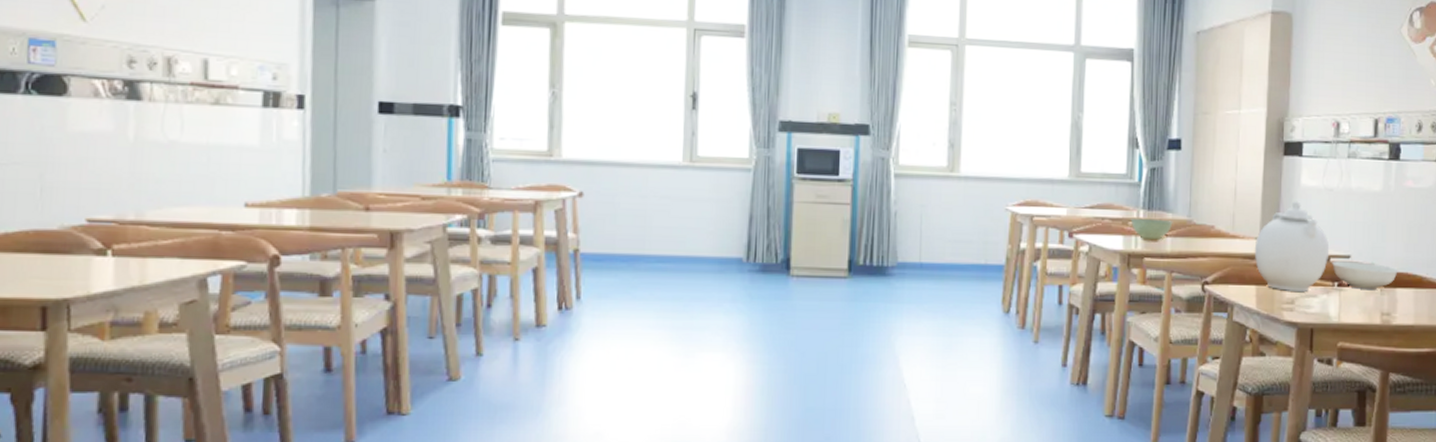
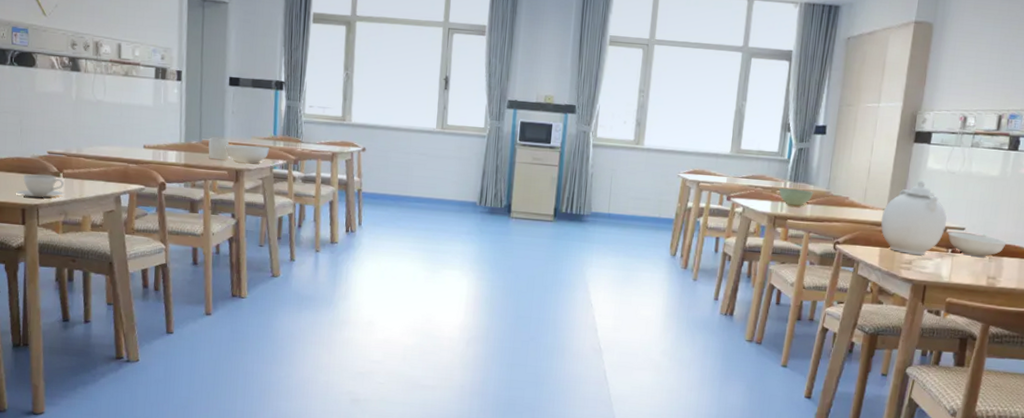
teacup: none [32,253,114,289] -> present [16,174,64,198]
mug: none [347,187,380,220] -> present [208,137,230,161]
bowl: none [373,195,442,222] -> present [225,144,270,164]

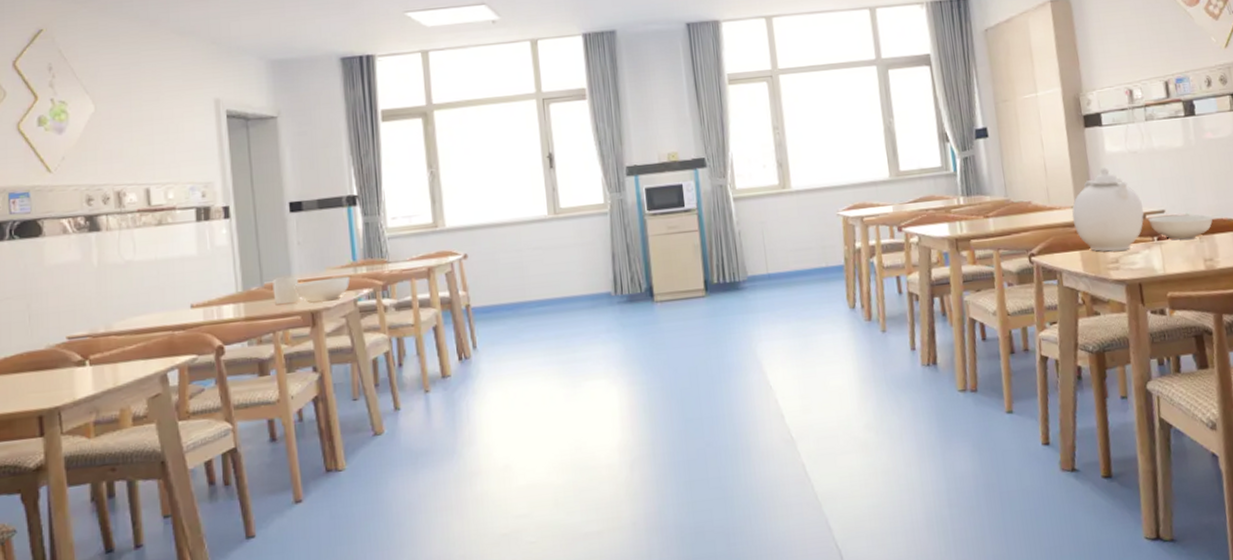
teacup: present [16,174,64,198] -> none [29,365,93,400]
bowl: present [778,187,814,208] -> none [952,202,992,226]

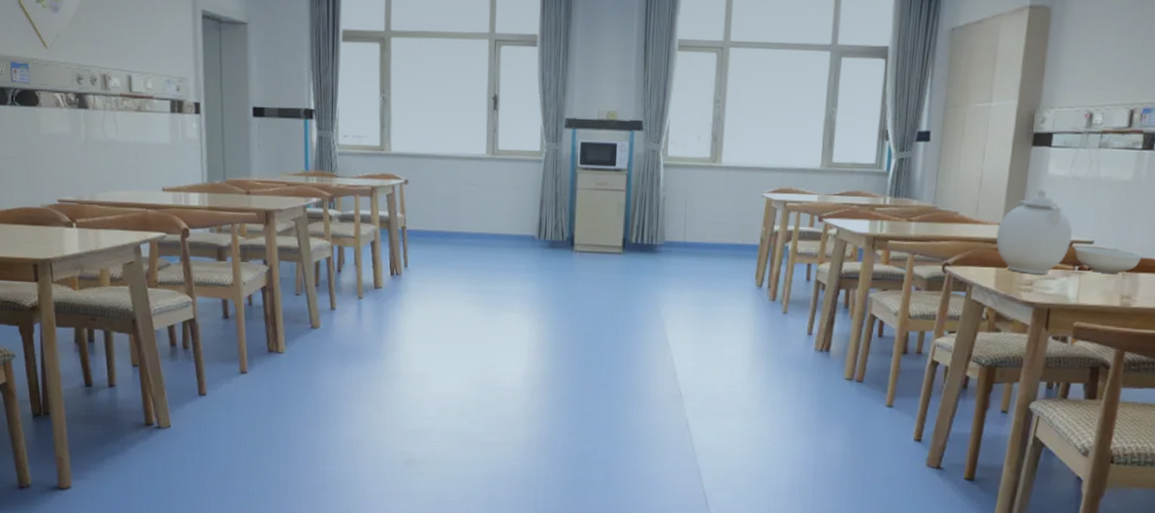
mug: present [272,276,300,307] -> none [234,175,257,202]
bowl: present [294,276,351,303] -> none [252,182,302,204]

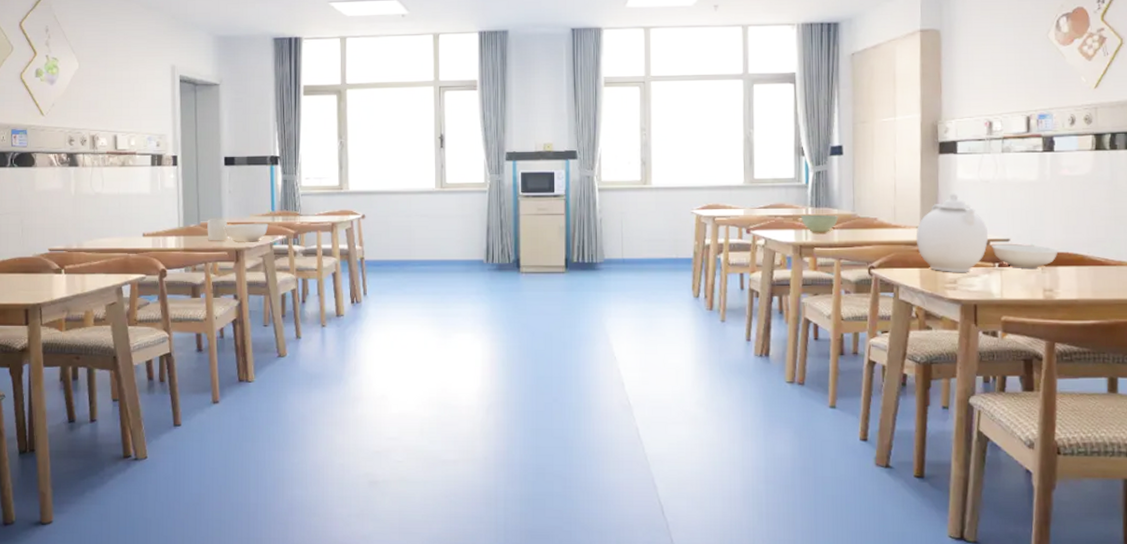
mug: none [234,175,257,202] -> present [207,219,228,242]
bowl: none [252,182,302,204] -> present [224,223,269,242]
bowl: none [877,204,918,227] -> present [800,214,839,235]

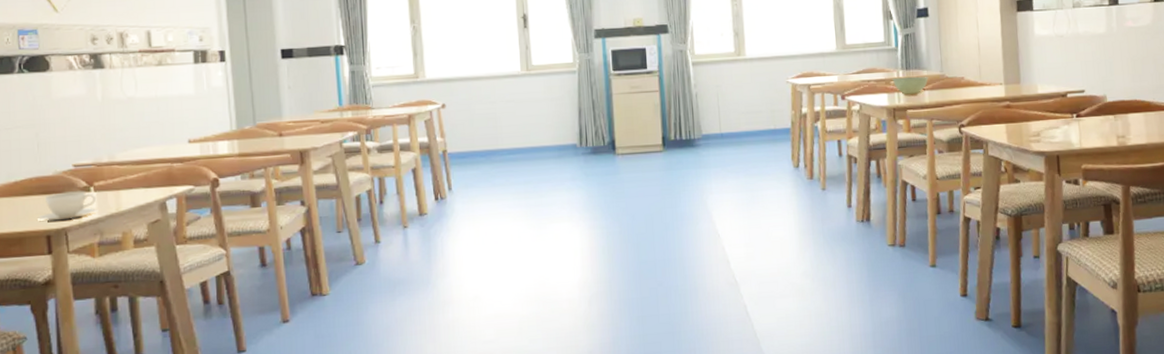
teacup: none [19,272,66,297] -> present [38,191,97,221]
mug: present [207,219,228,242] -> none [264,117,290,145]
bowl: present [224,223,269,242] -> none [284,119,337,143]
teapot: present [915,193,989,272] -> none [1000,49,1066,126]
bowl: present [992,244,1060,270] -> none [1069,94,1129,118]

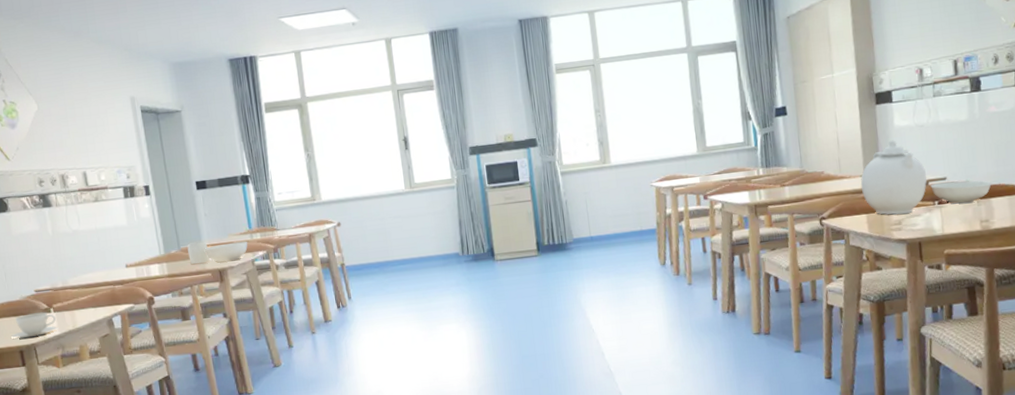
mug: none [264,117,290,145] -> present [187,241,210,266]
bowl: none [284,119,337,143] -> present [204,241,248,263]
bowl: present [892,76,929,97] -> none [752,173,789,194]
teapot: none [1000,49,1066,126] -> present [860,140,927,215]
bowl: none [1069,94,1129,118] -> present [930,180,992,204]

